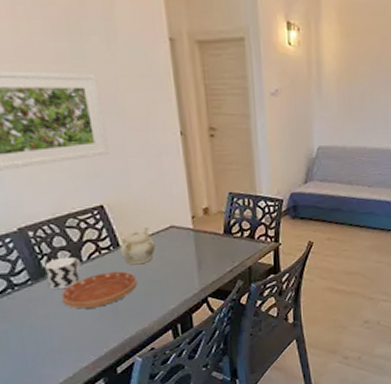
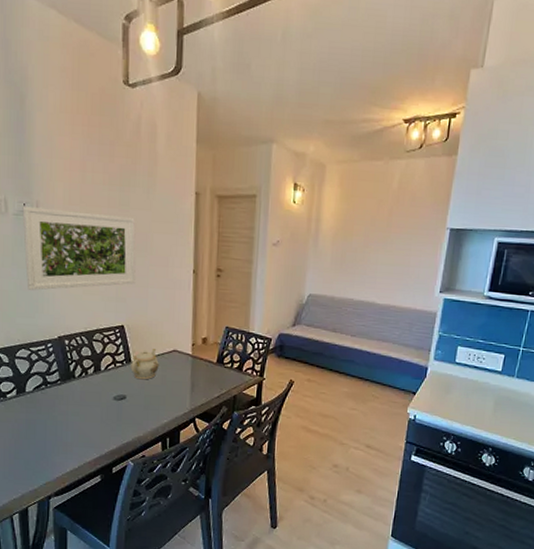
cup: present [45,256,82,290] -> none [72,365,99,392]
saucer: present [60,271,138,309] -> none [80,382,140,412]

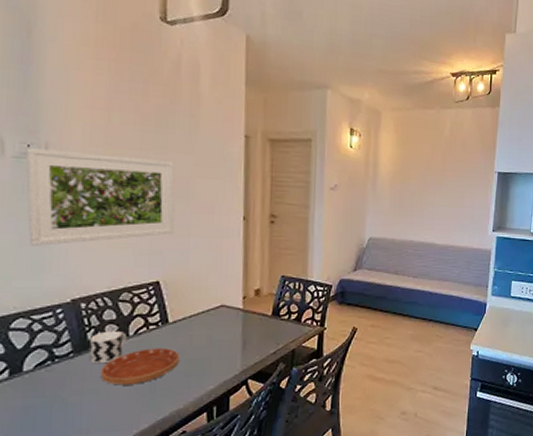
cup: none [72,365,99,392] -> present [89,330,127,364]
saucer: none [80,382,140,412] -> present [100,347,180,385]
teapot: present [130,349,159,380] -> none [168,306,203,342]

